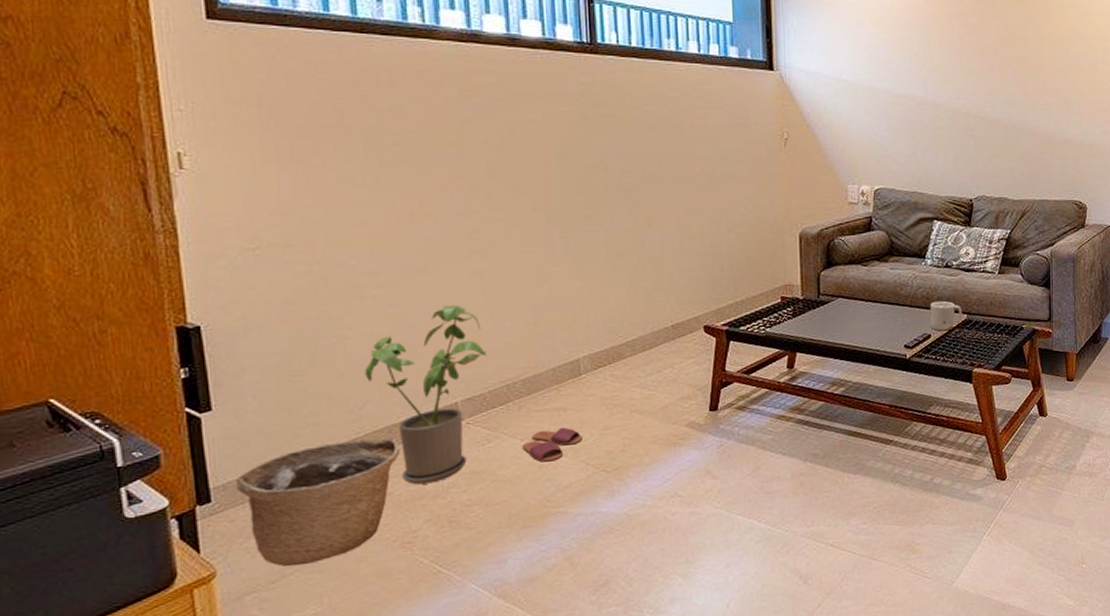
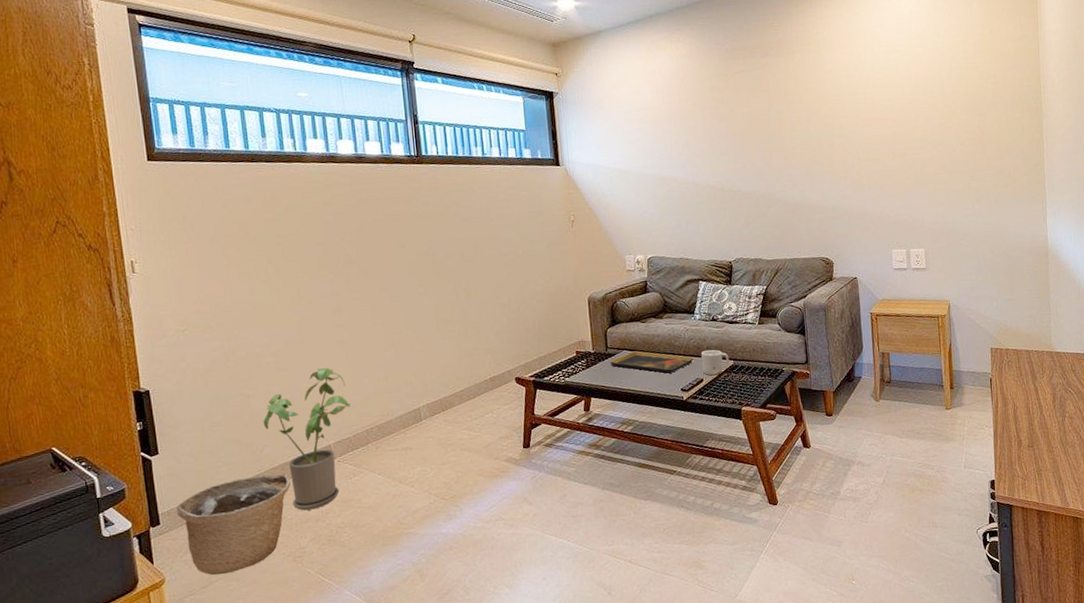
slippers: present [521,427,582,462] -> none [379,463,425,492]
decorative tray: none [821,299,922,327] -> present [609,351,694,374]

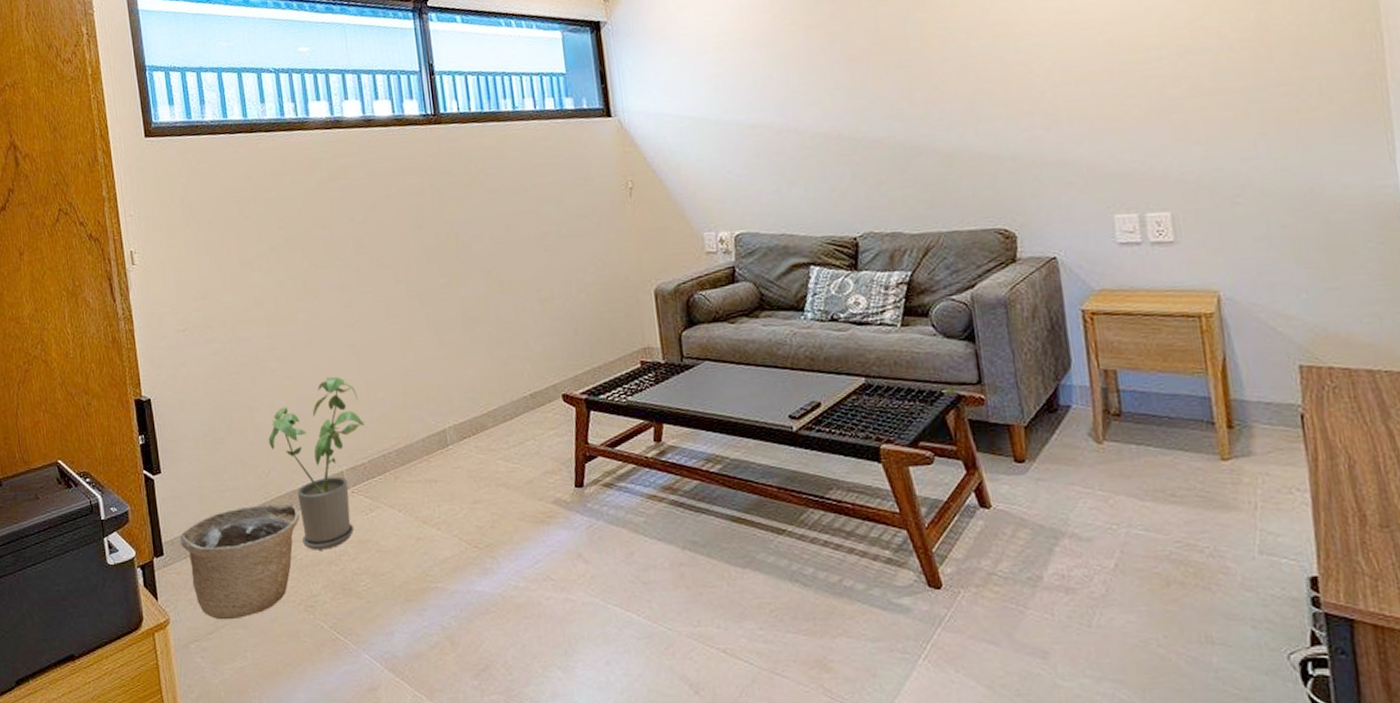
decorative tray: present [609,351,694,374] -> none [686,361,806,394]
mug: present [701,349,730,376] -> none [816,361,859,399]

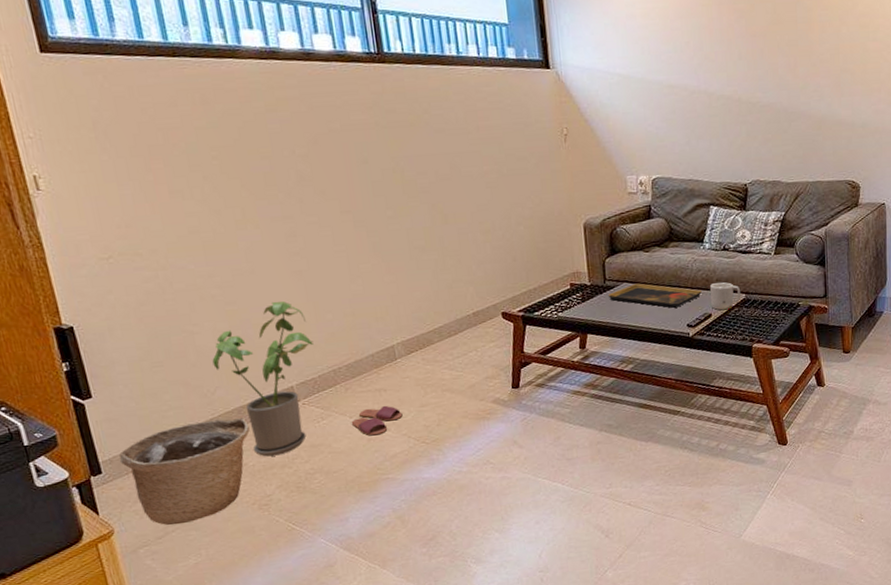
slippers: none [399,499,454,535] -> present [351,405,403,436]
decorative tray: none [686,361,806,394] -> present [608,283,702,308]
mug: none [816,361,859,399] -> present [710,282,741,311]

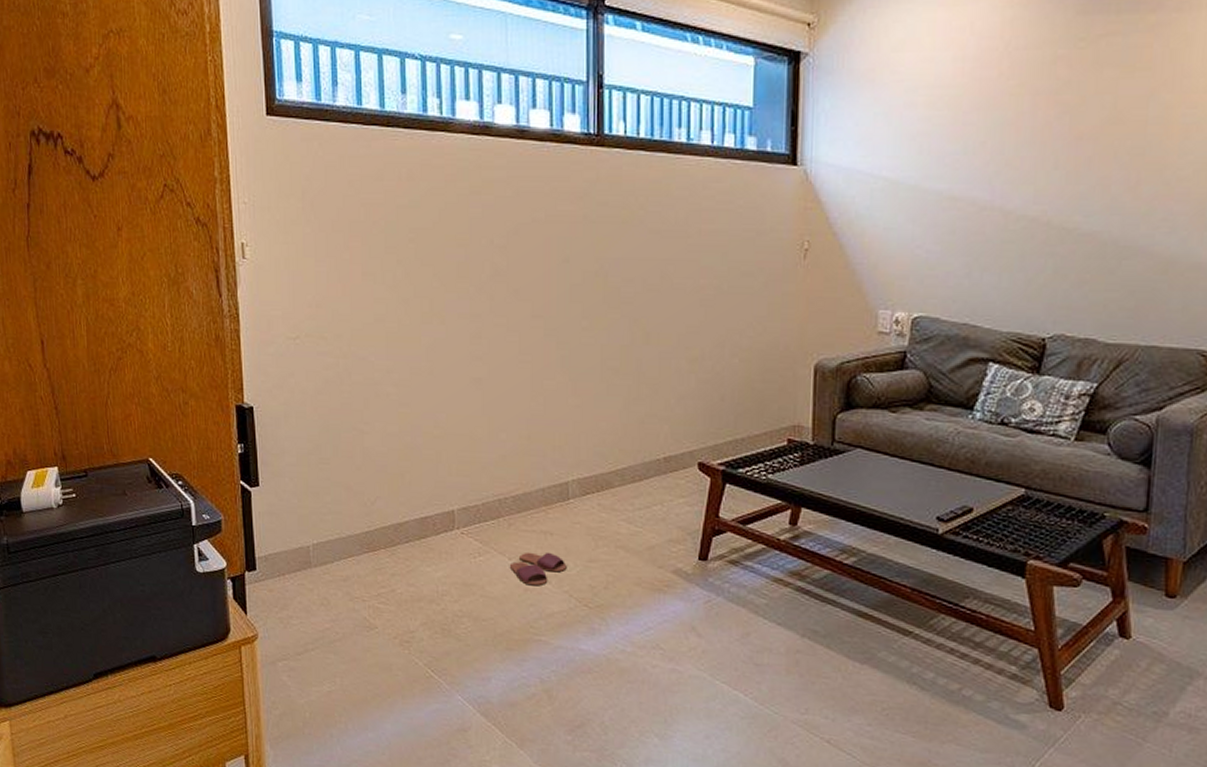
basket: present [119,418,250,526] -> none [274,532,403,644]
house plant: present [212,300,313,457] -> none [377,409,482,588]
decorative tray: present [608,283,702,308] -> none [834,451,963,492]
mug: present [710,282,741,311] -> none [973,466,1019,507]

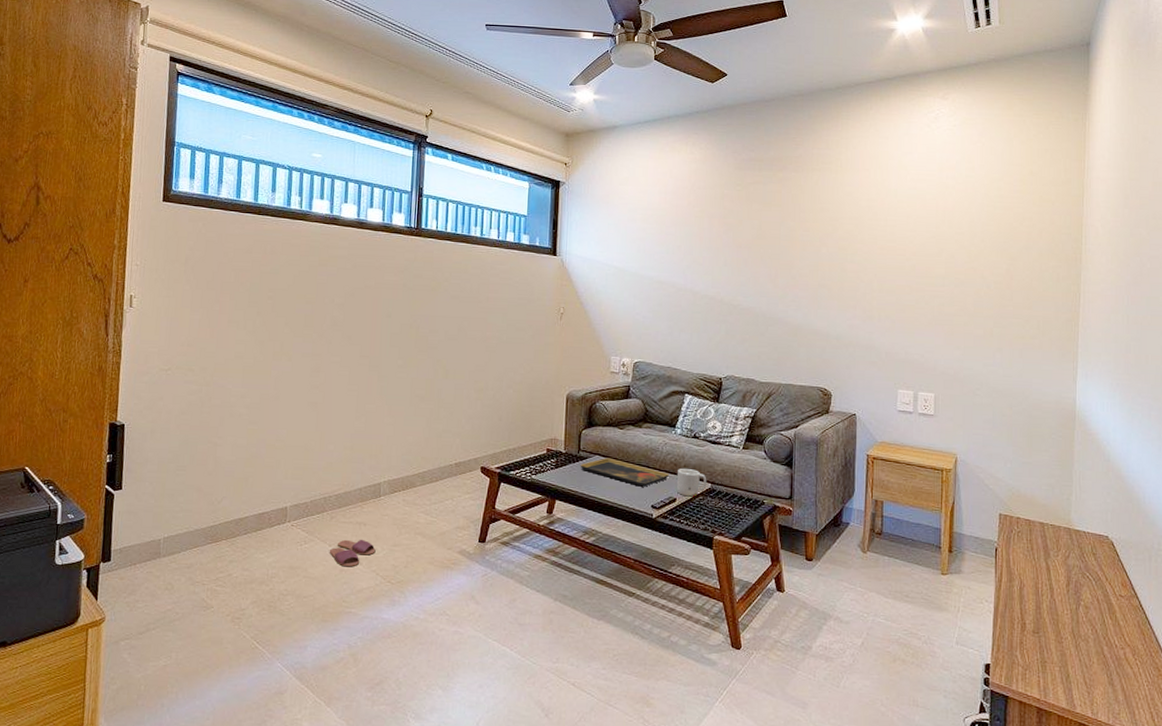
decorative tray: none [834,451,963,492] -> present [580,457,669,487]
mug: none [973,466,1019,507] -> present [676,468,707,497]

